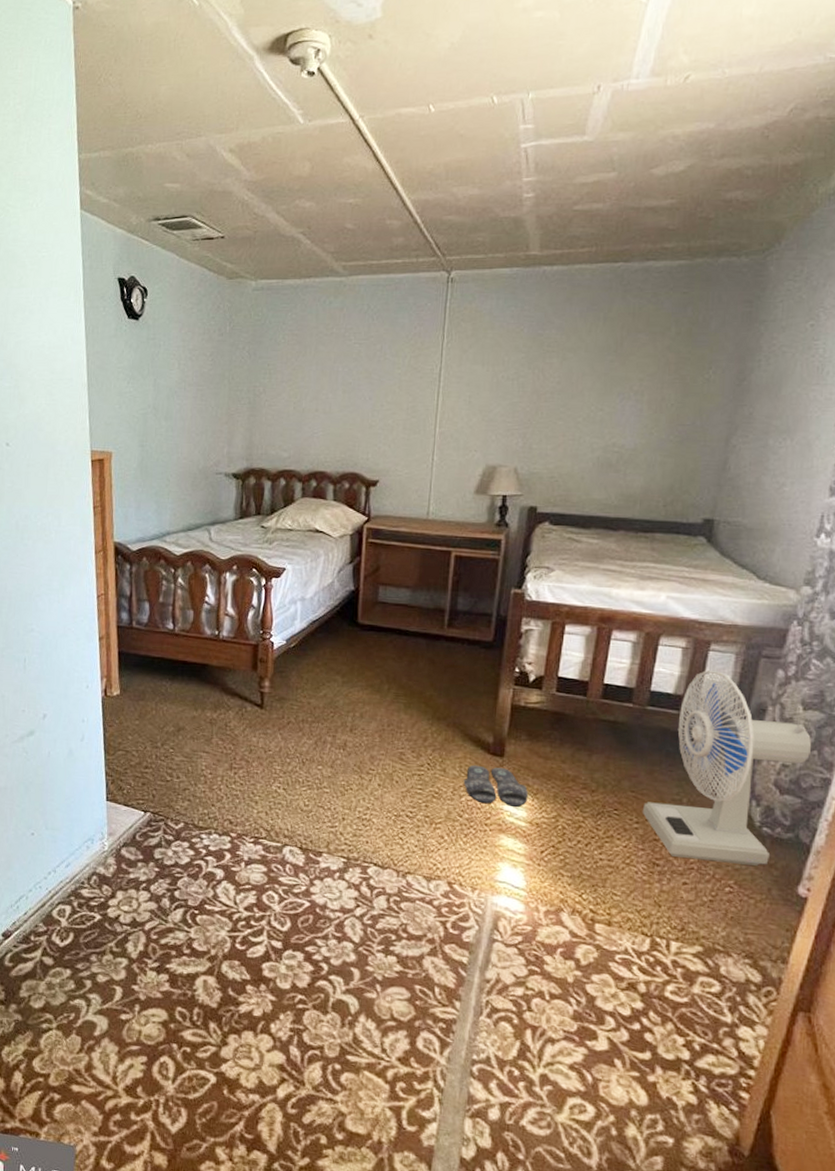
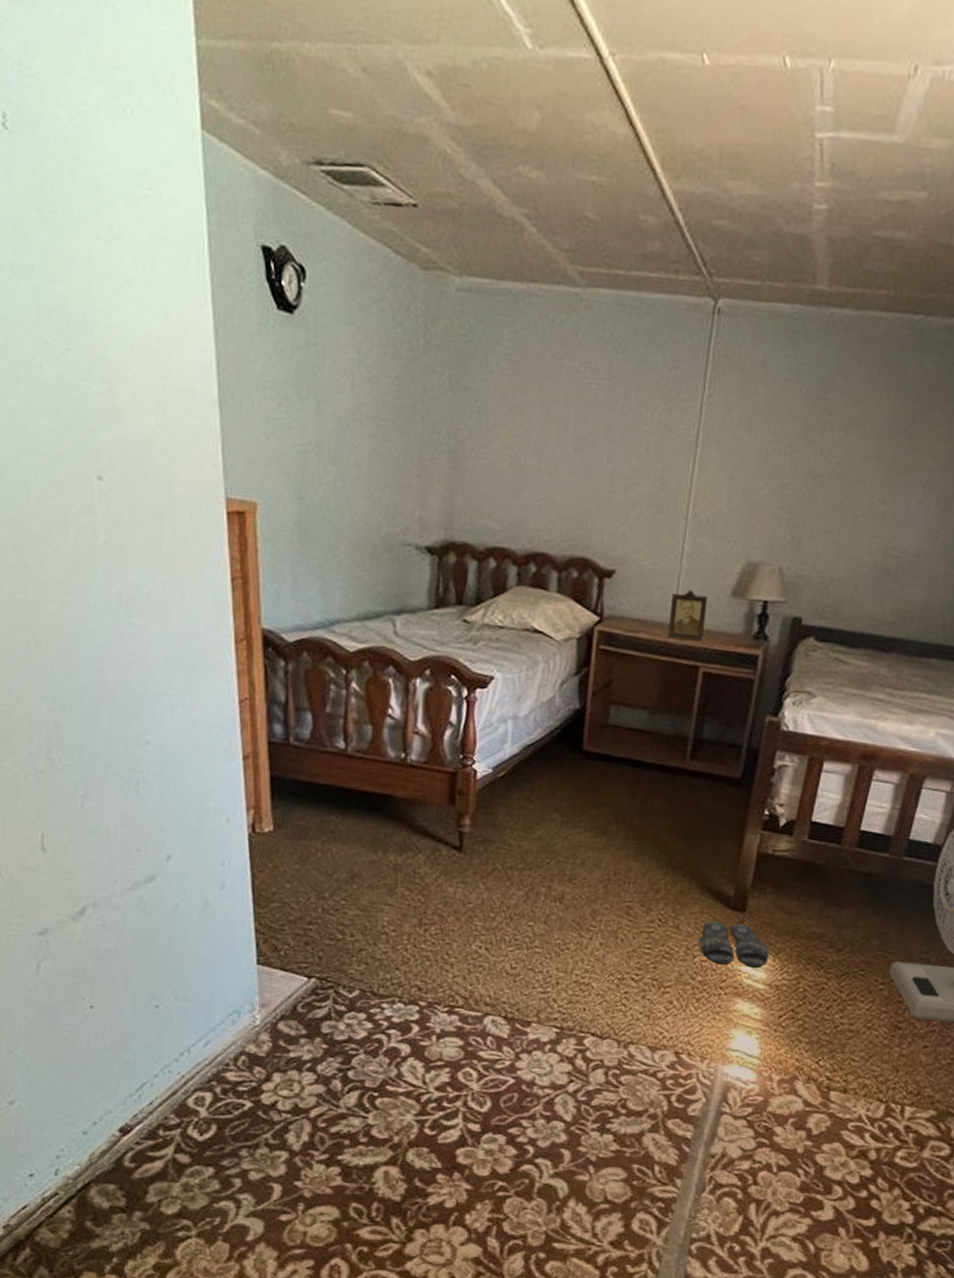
photo frame: none [423,491,456,531] -> present [667,589,709,640]

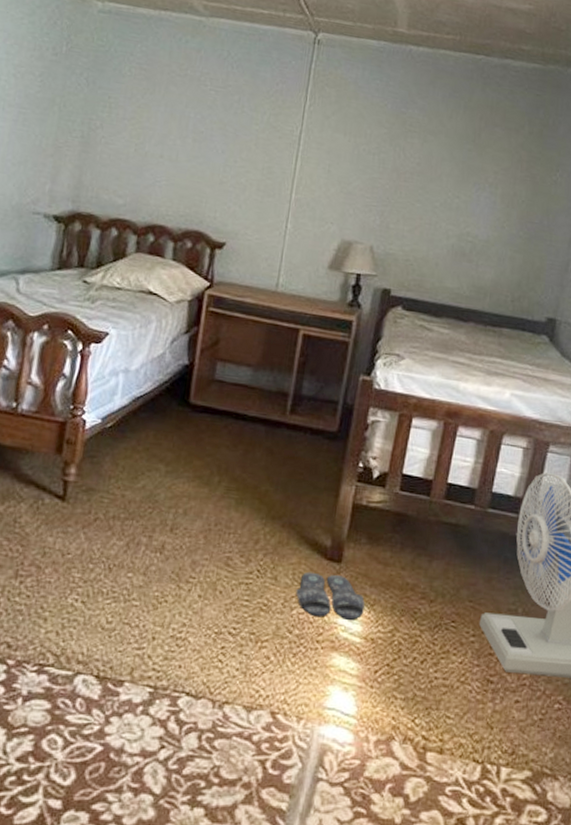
photo frame: present [667,589,709,640] -> none [271,262,308,306]

